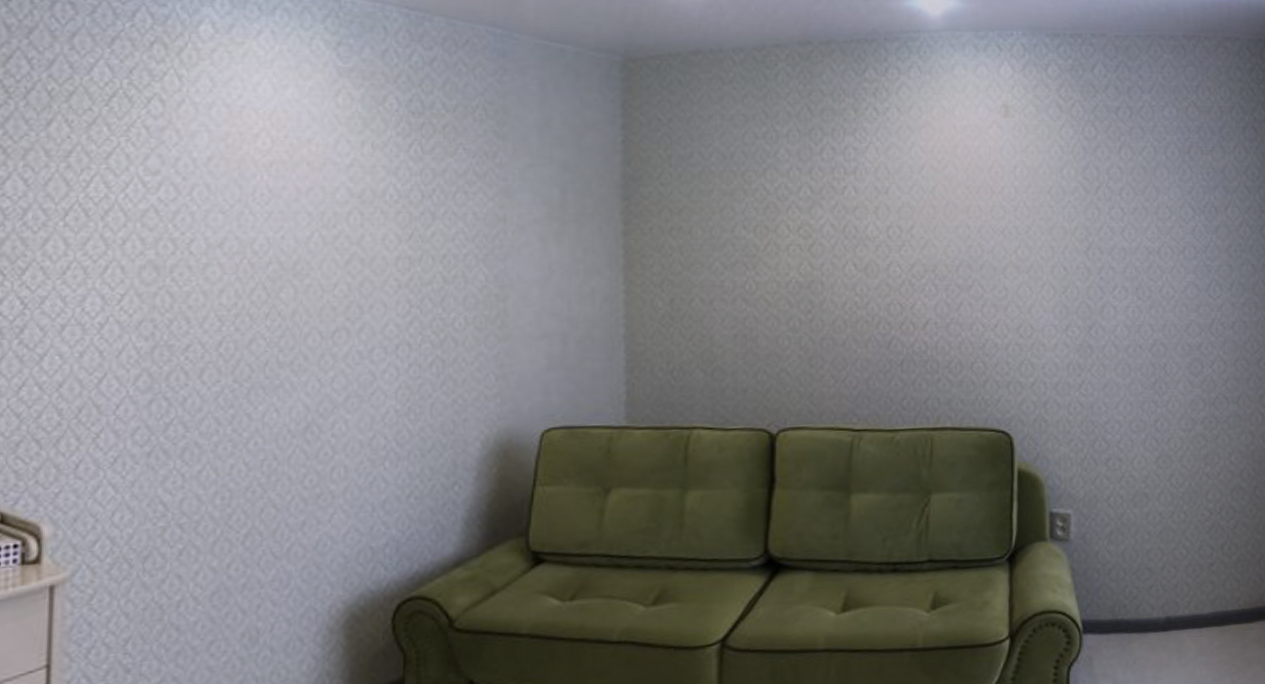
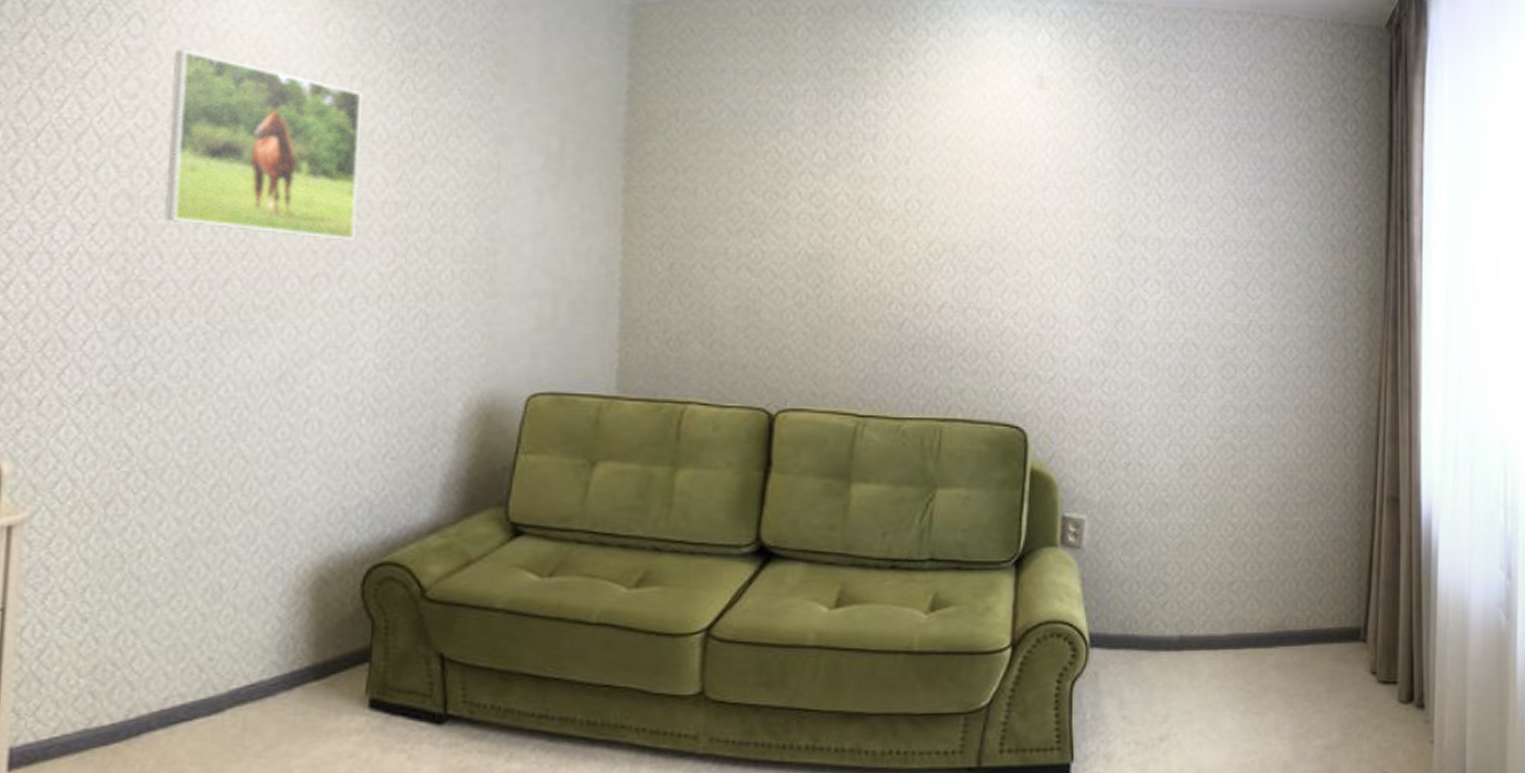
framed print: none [189,125,373,297] -> present [164,48,362,242]

